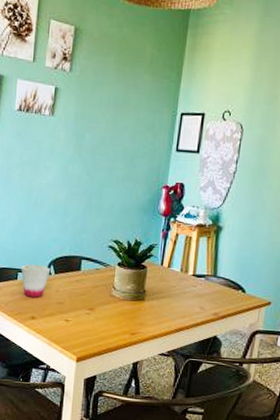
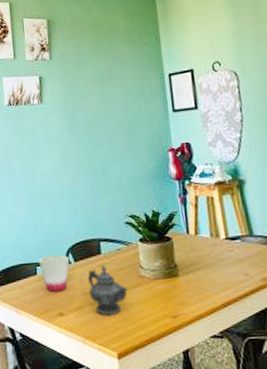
teapot: none [62,280,98,326] -> present [87,264,128,316]

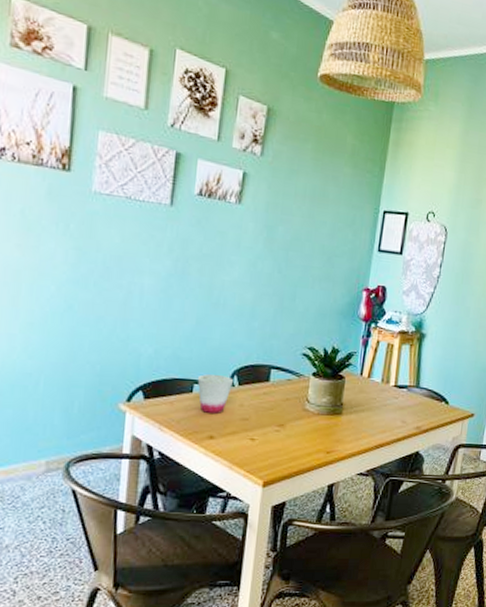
teapot: present [87,264,128,316] -> none [247,392,289,445]

